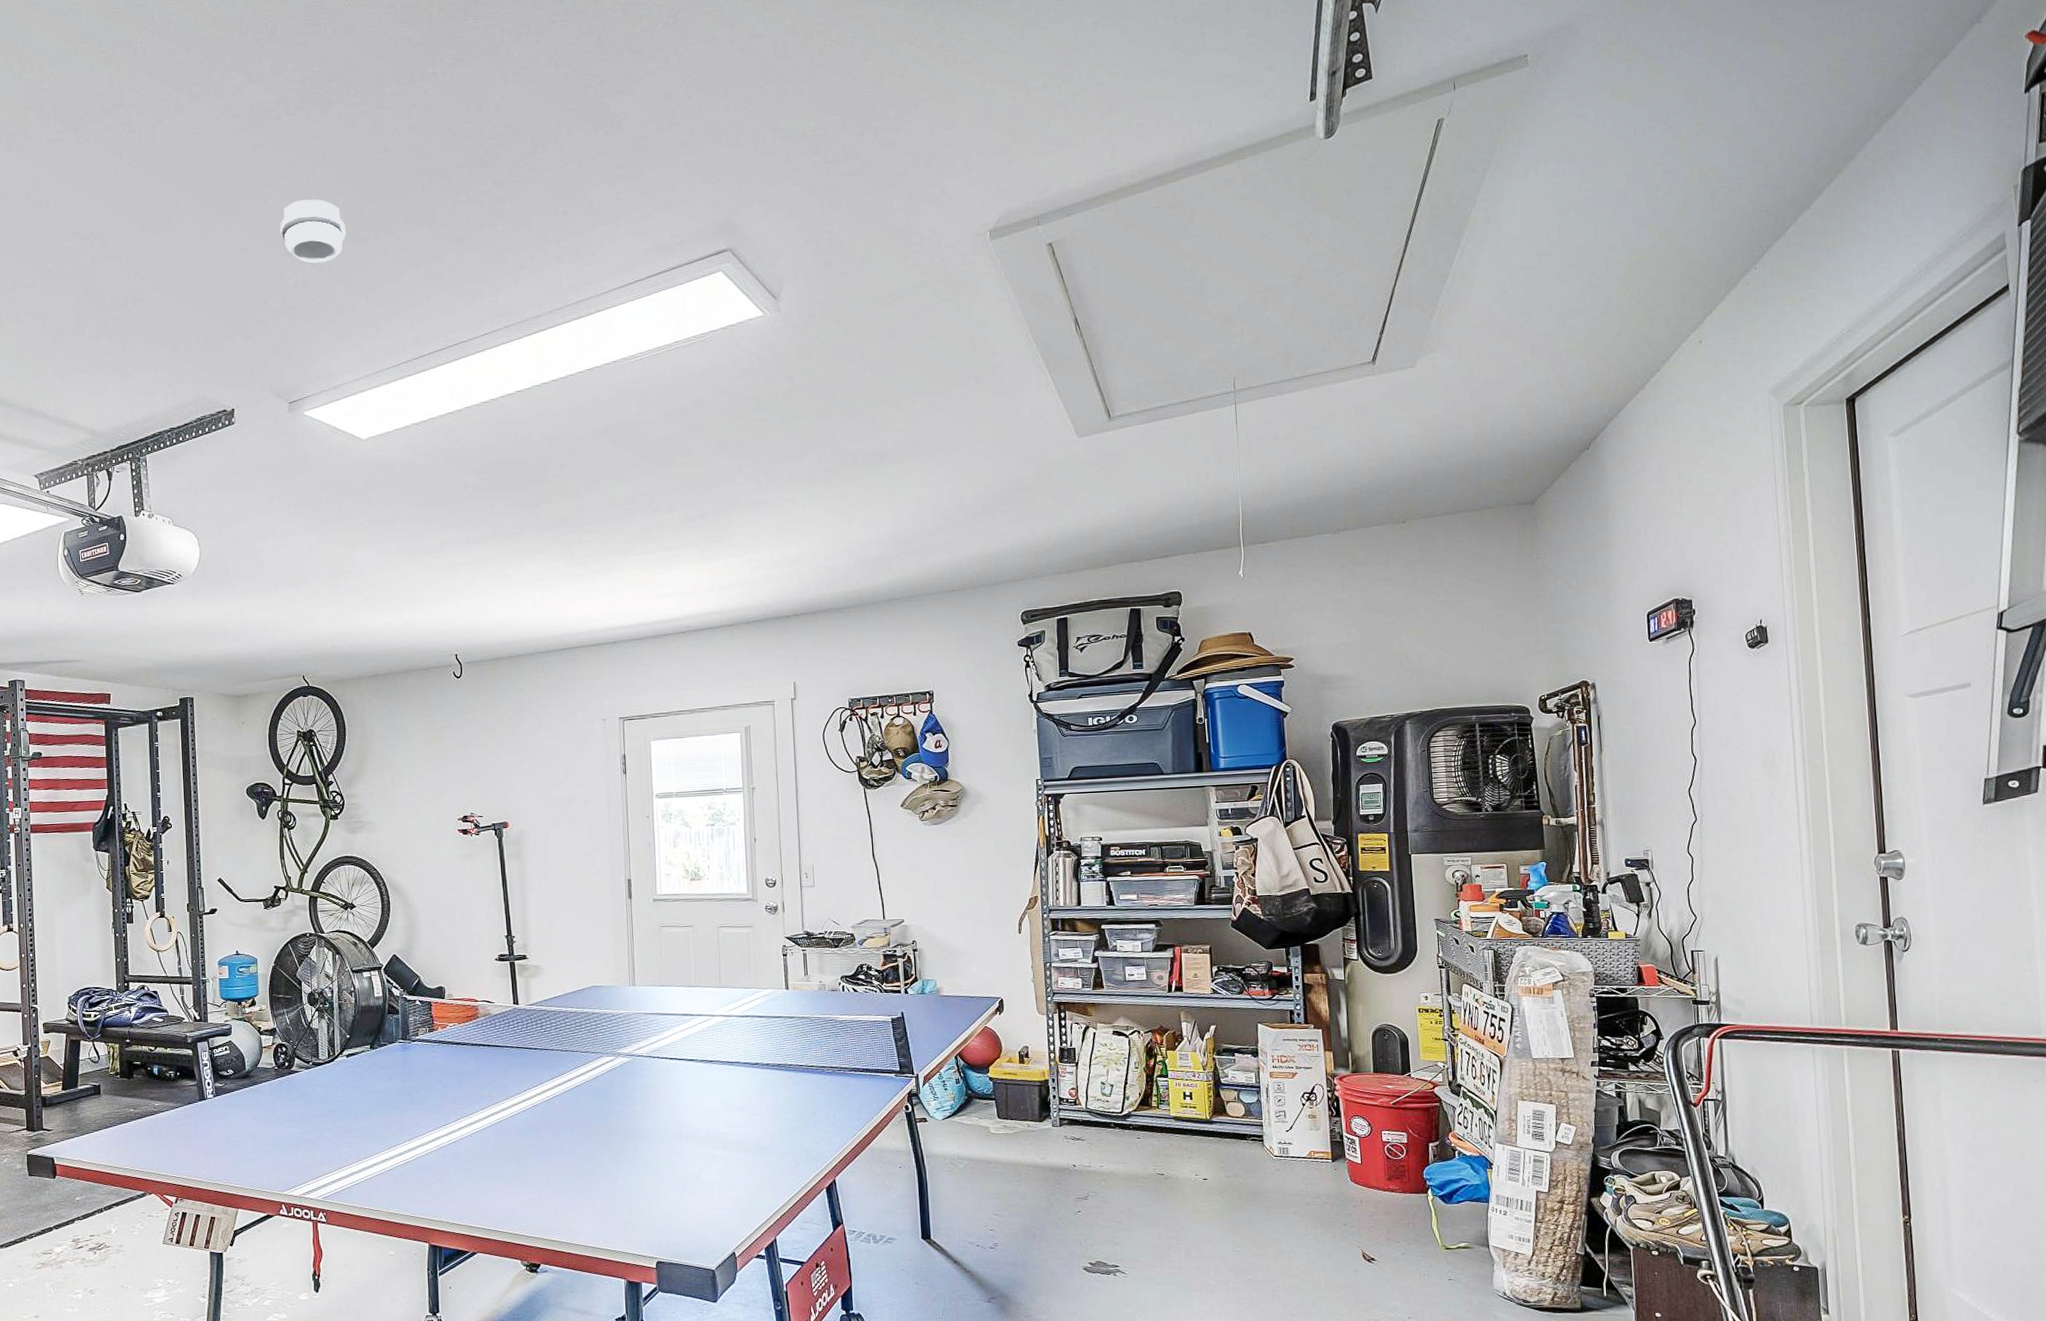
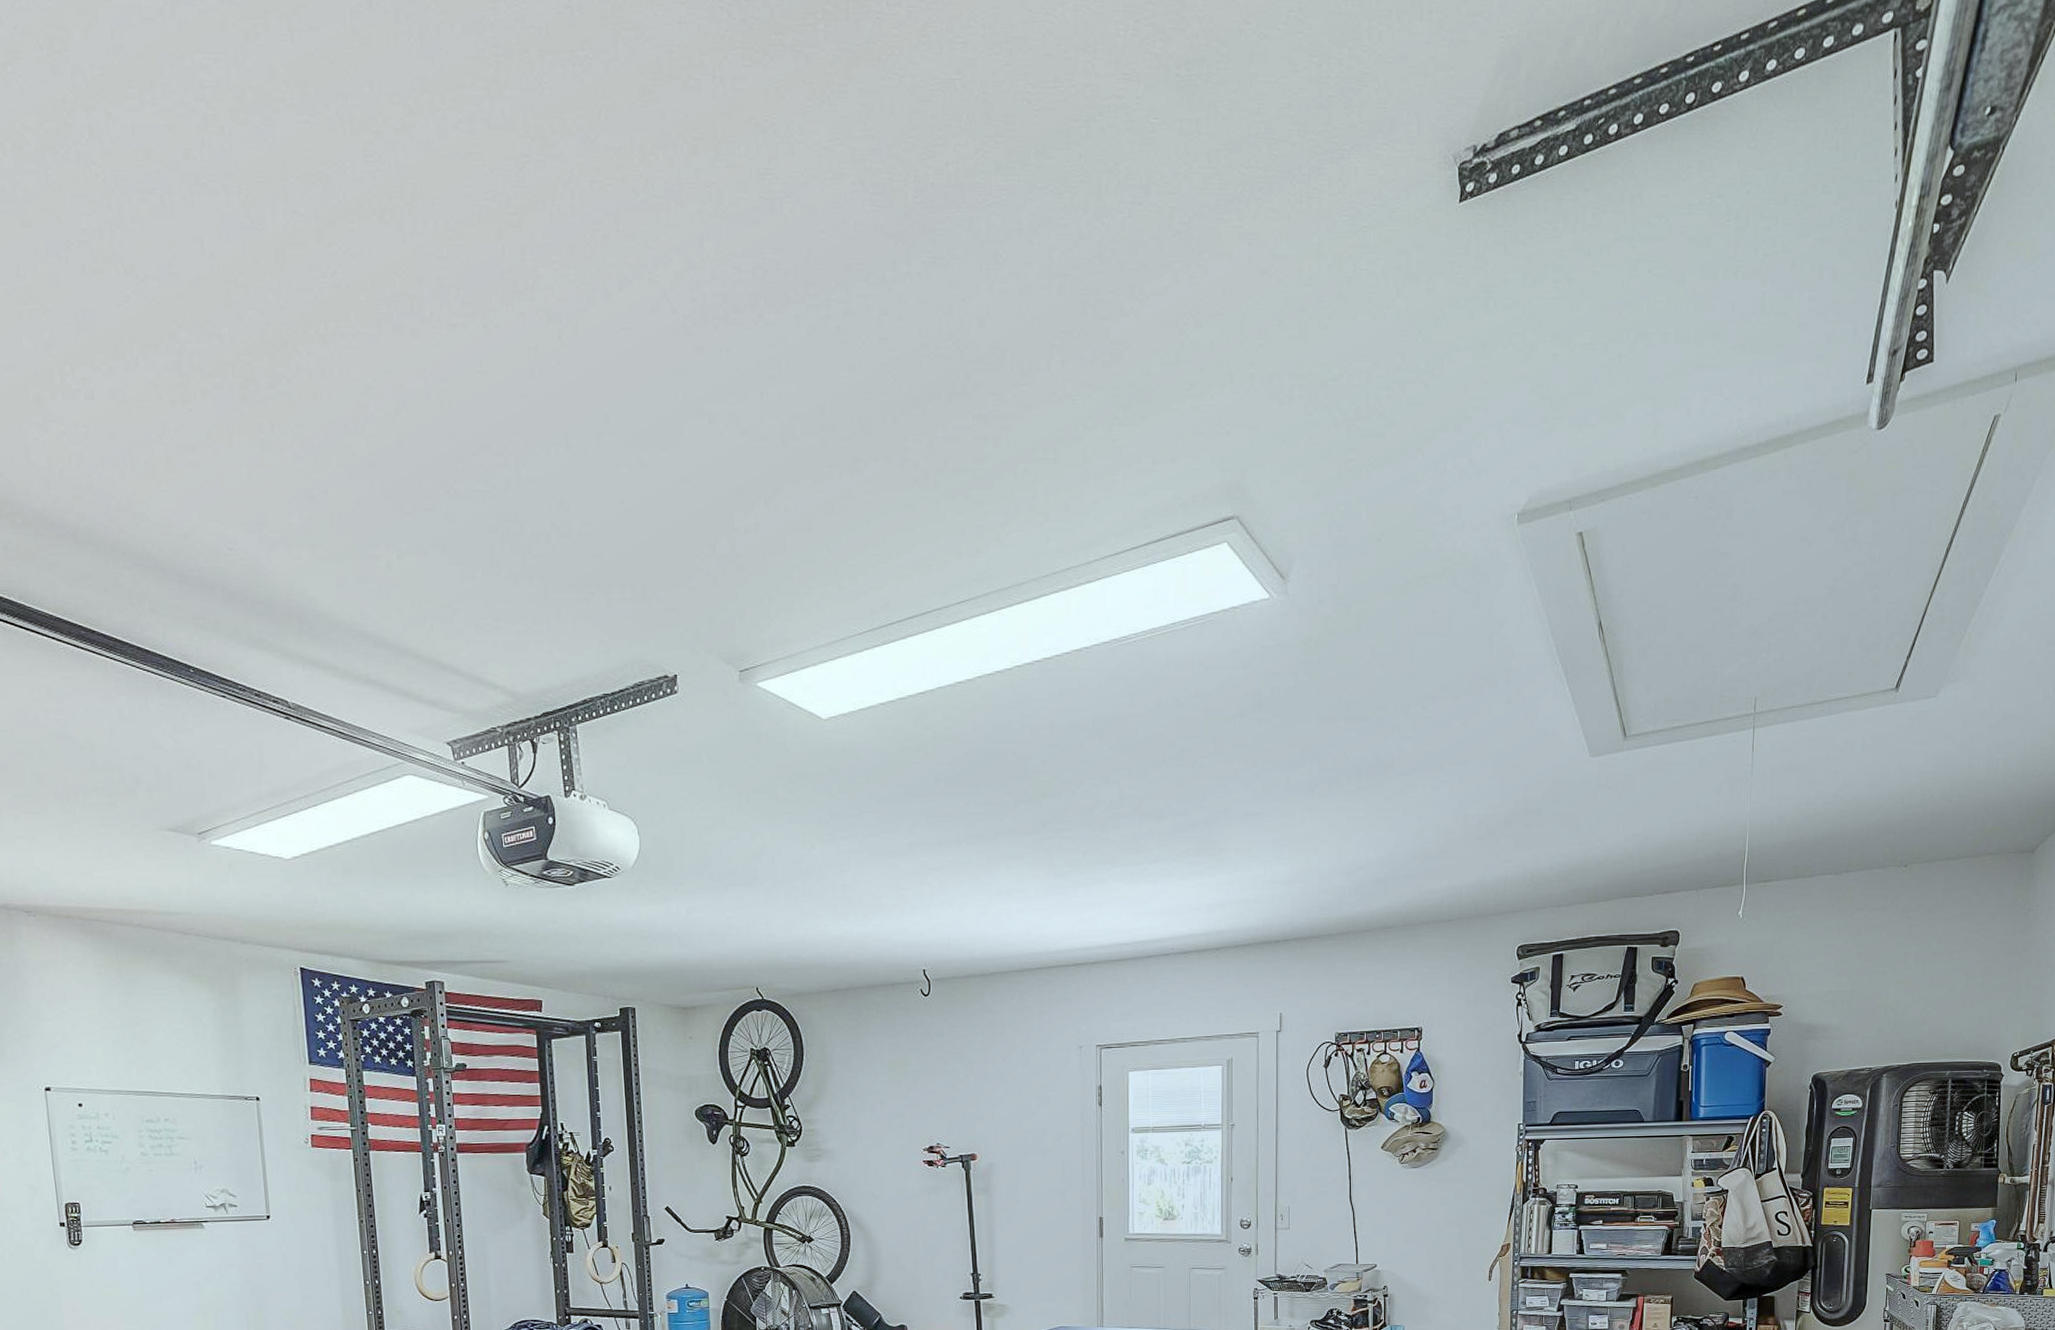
smoke detector: present [280,199,346,264] -> none [728,423,805,505]

